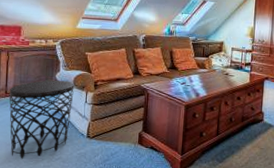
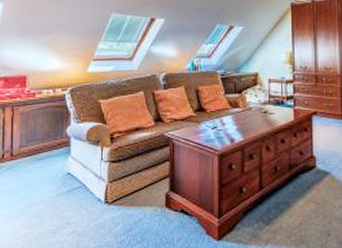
side table: present [9,80,74,159] -> none [15,135,87,235]

